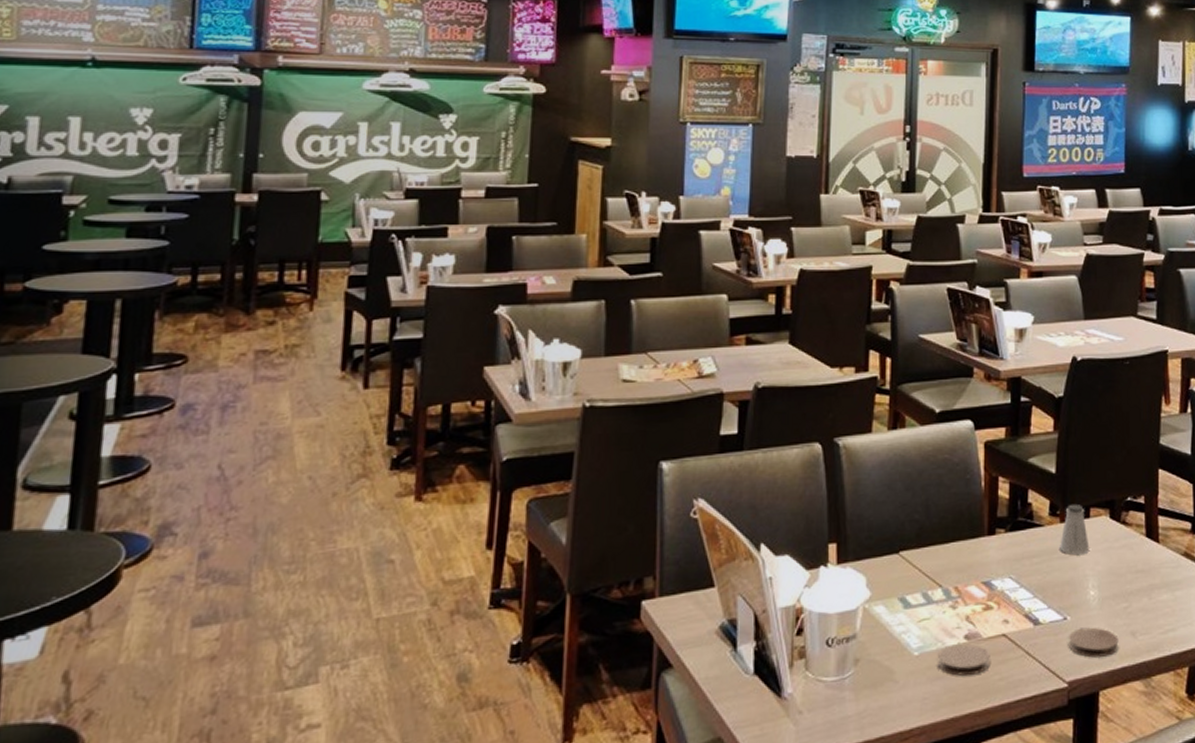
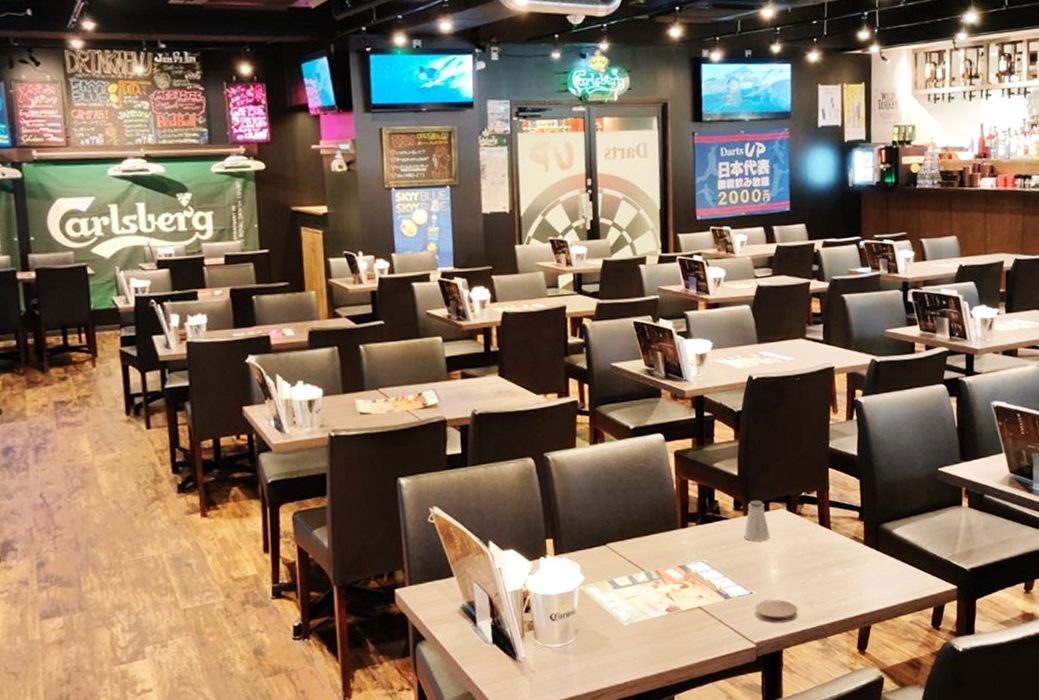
coaster: present [938,643,990,676] -> none [644,615,689,640]

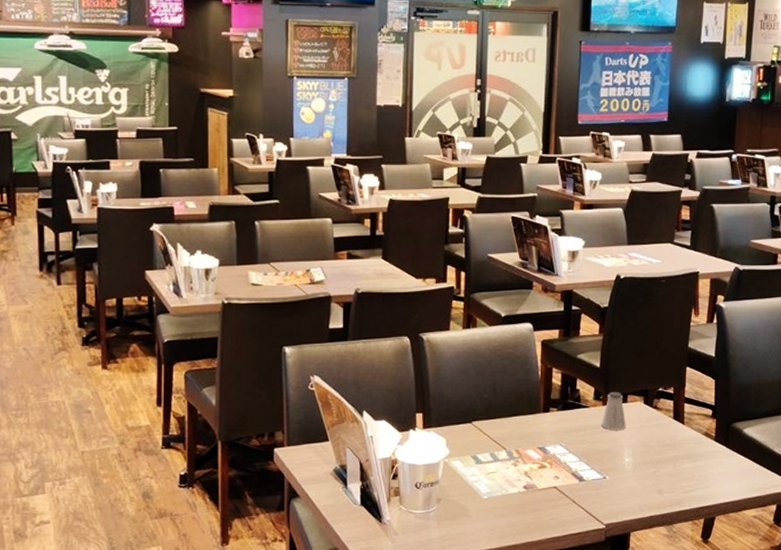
coaster: present [754,599,798,623] -> none [606,485,648,508]

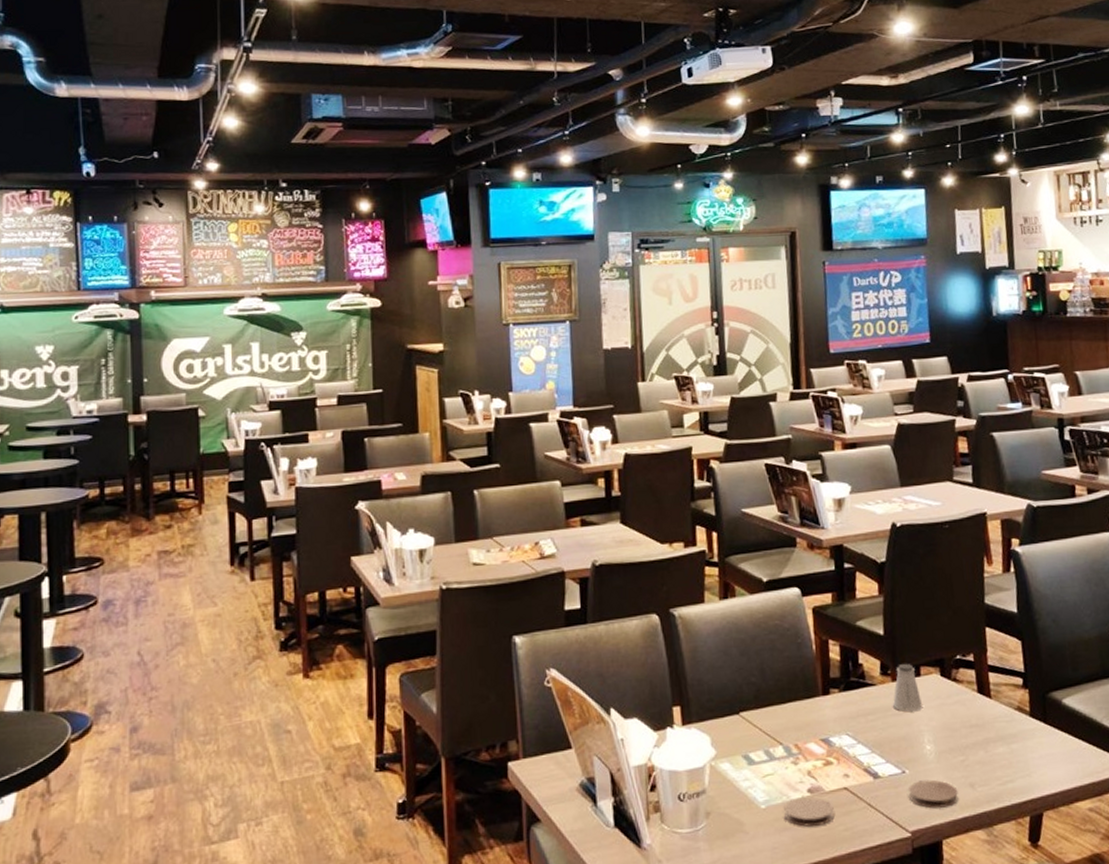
coaster: none [502,491,544,515] -> present [784,796,834,827]
coaster: none [606,485,648,508] -> present [908,779,959,808]

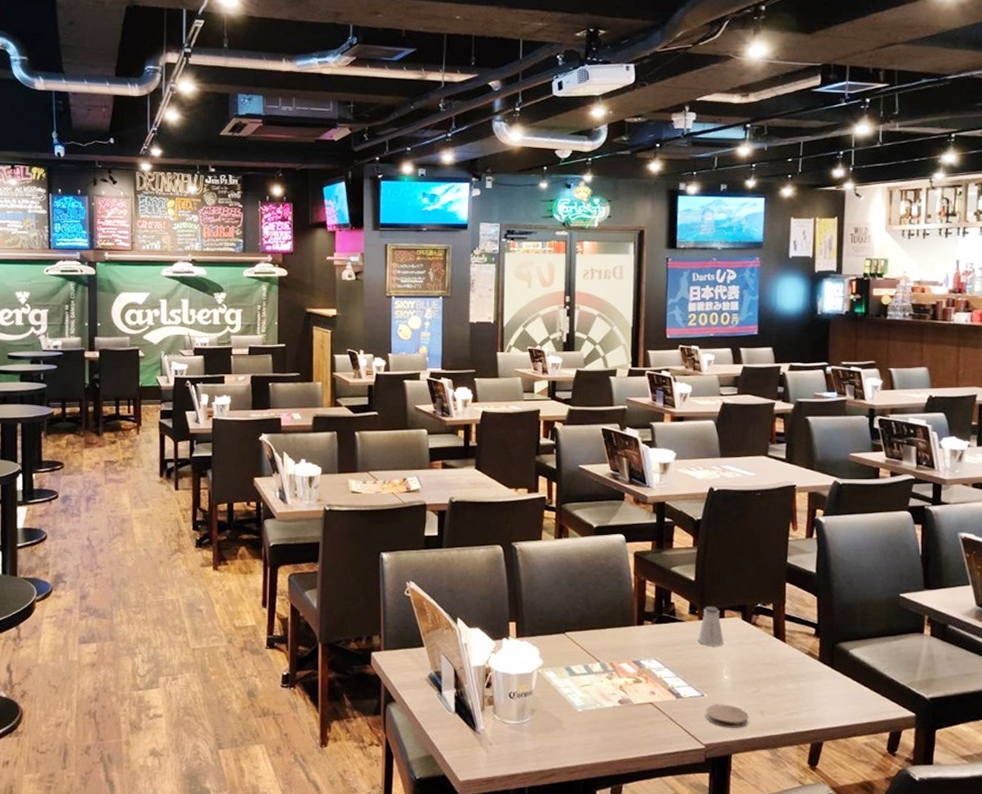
coaster: present [784,796,834,827] -> none [597,705,640,731]

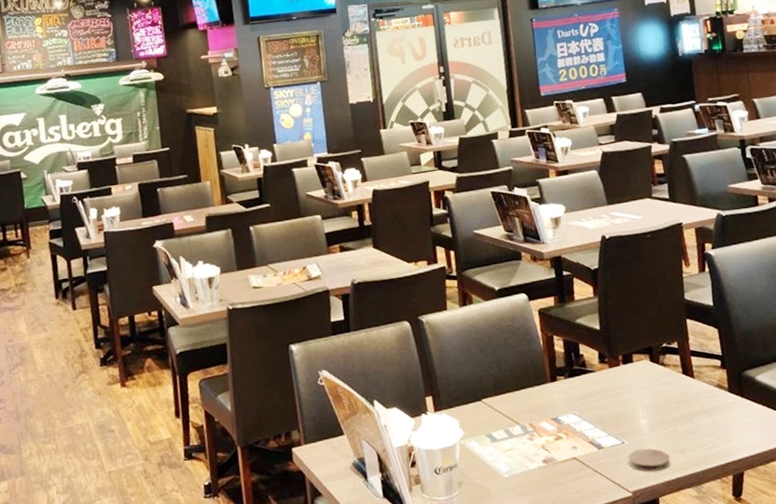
saltshaker: present [698,606,724,646] -> none [611,352,636,392]

